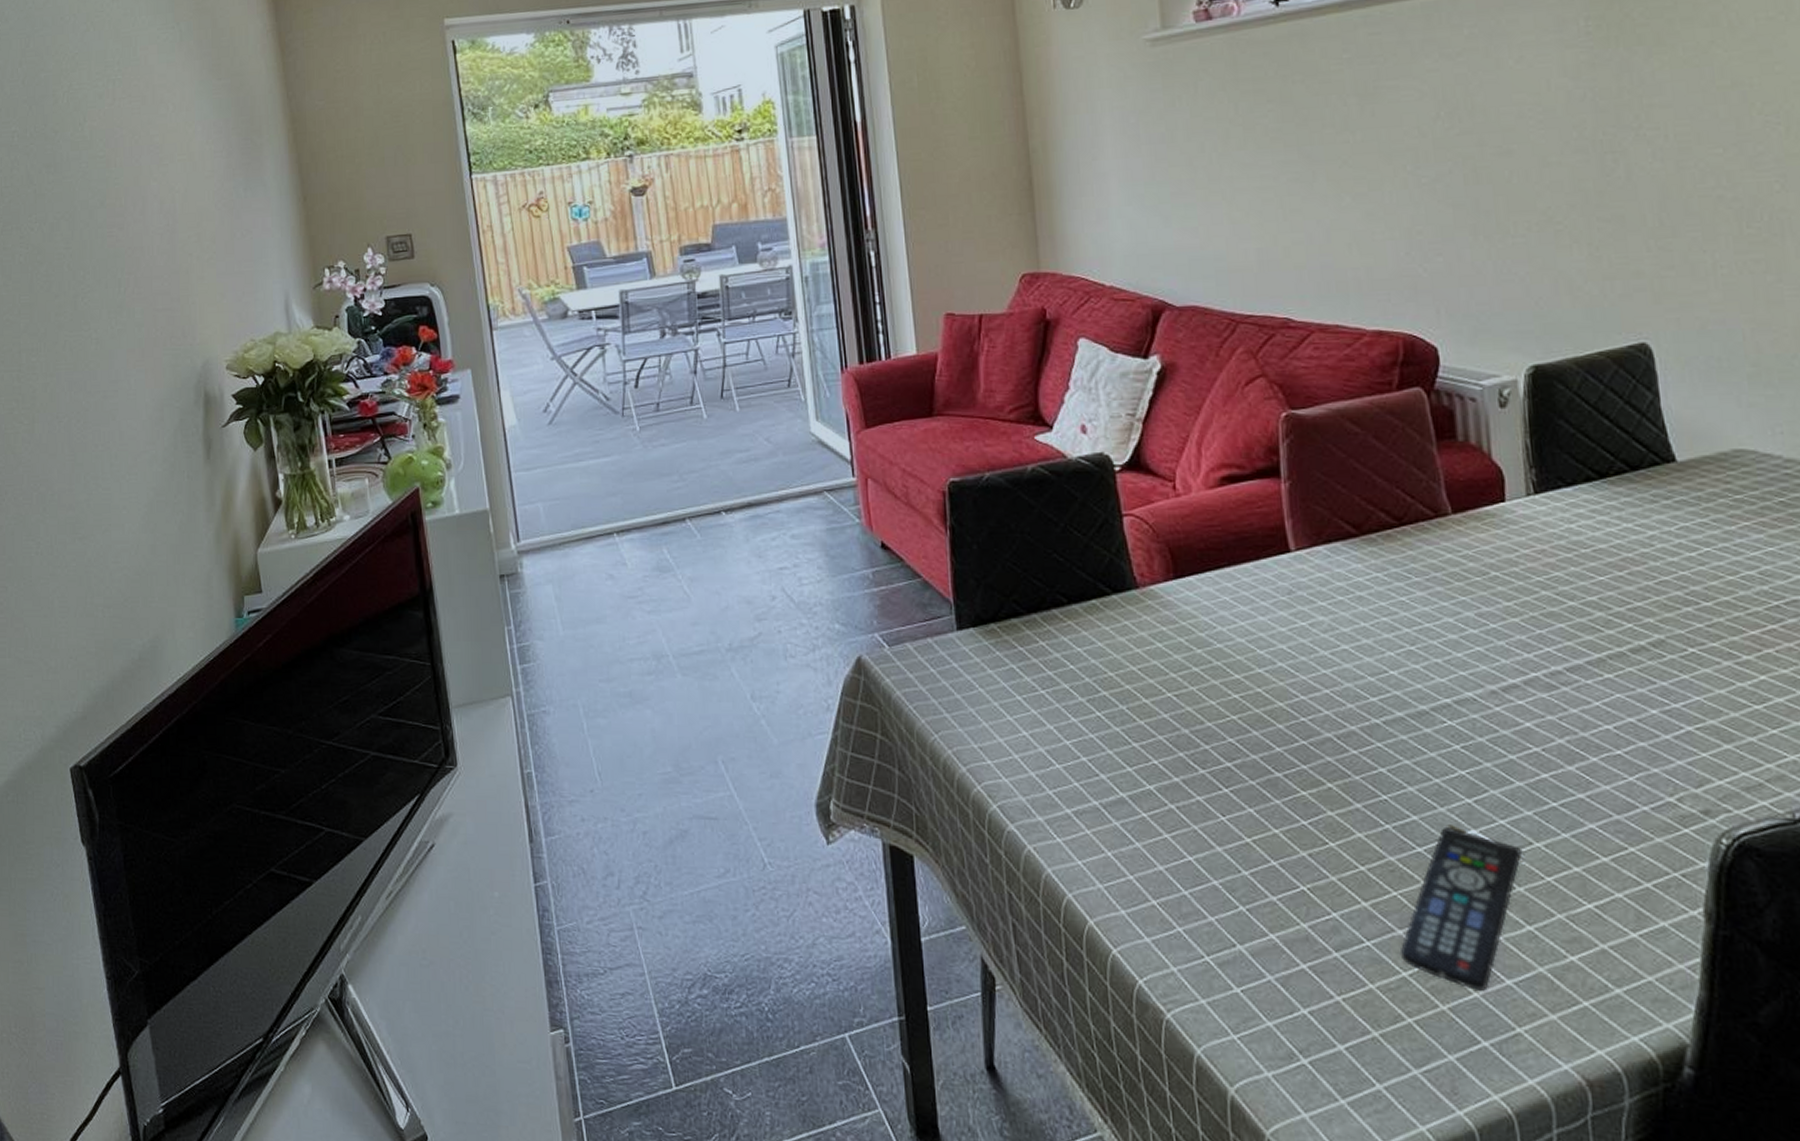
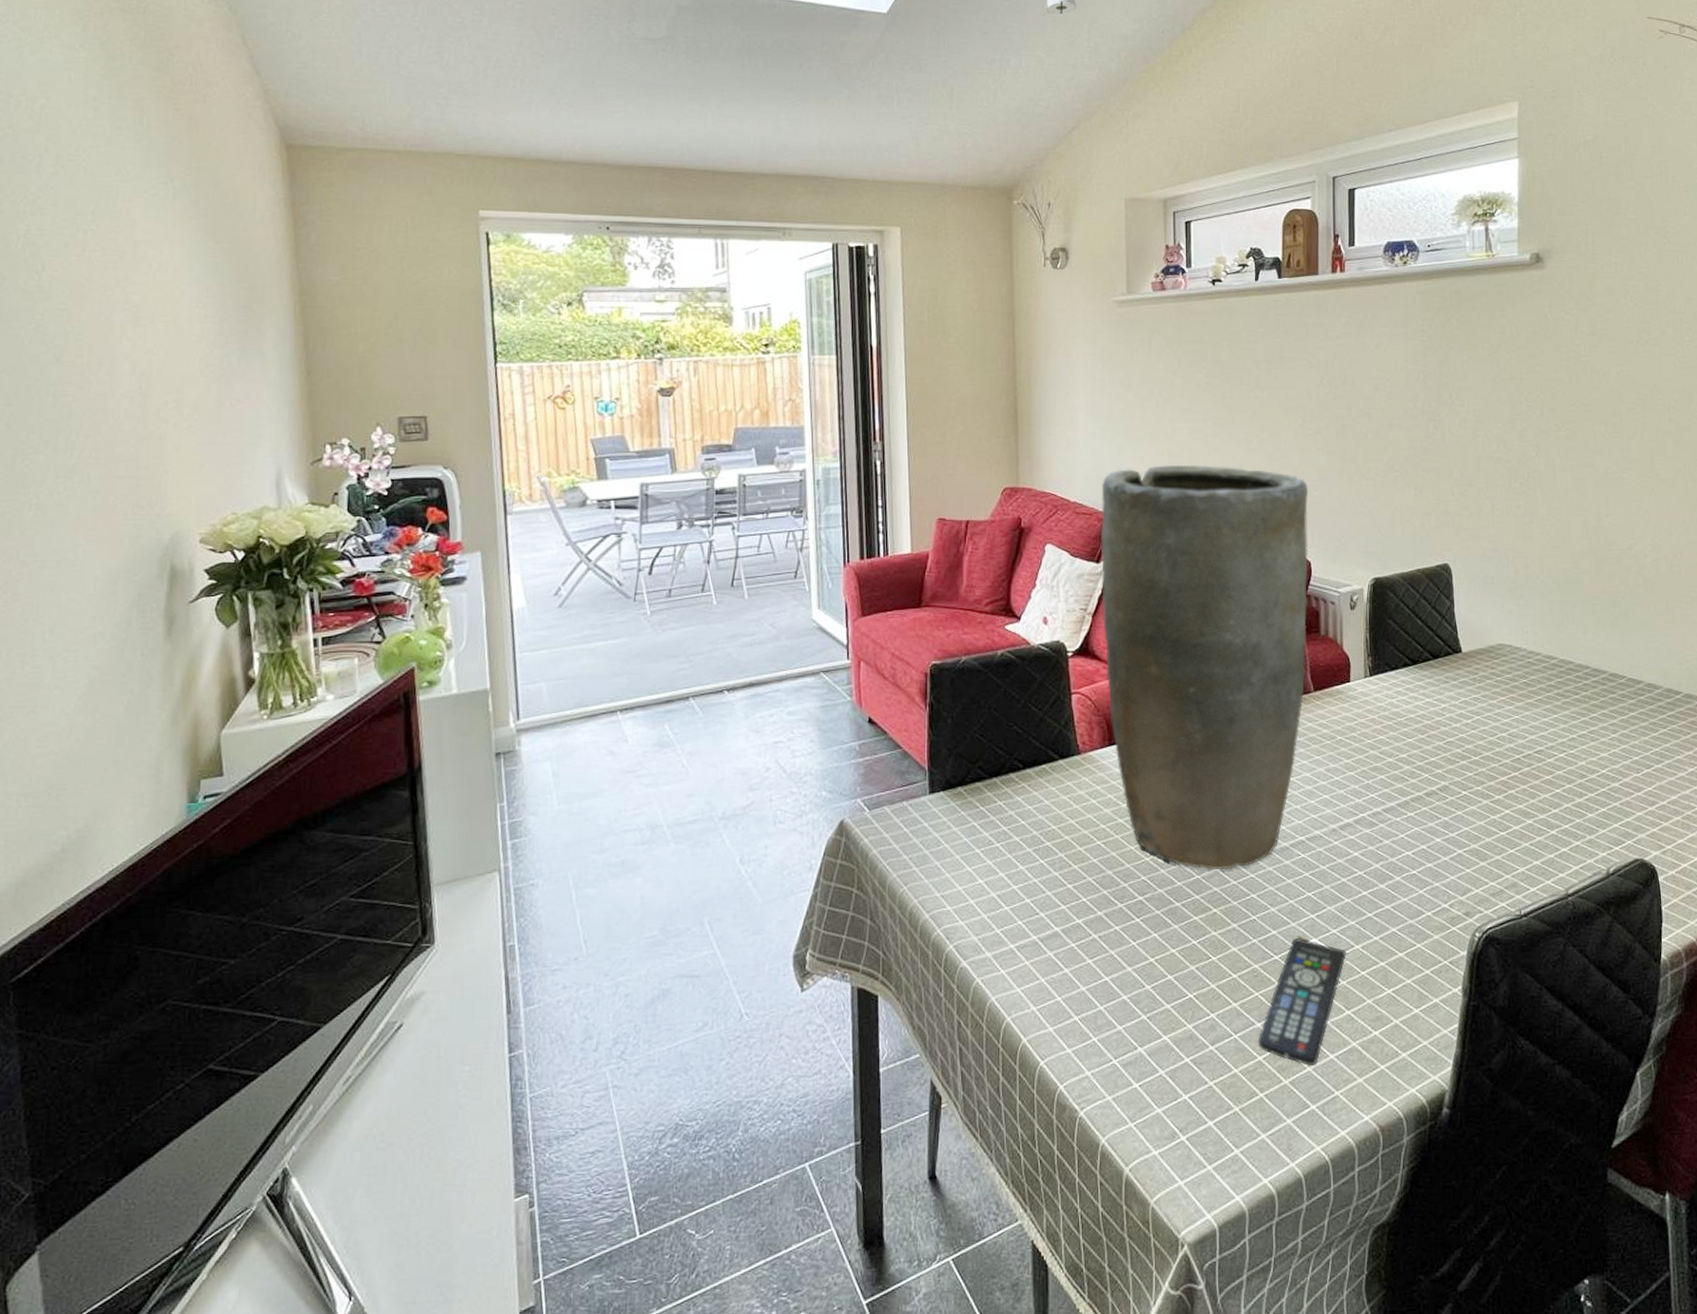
vase: none [1144,232,1438,736] -> present [1100,464,1309,871]

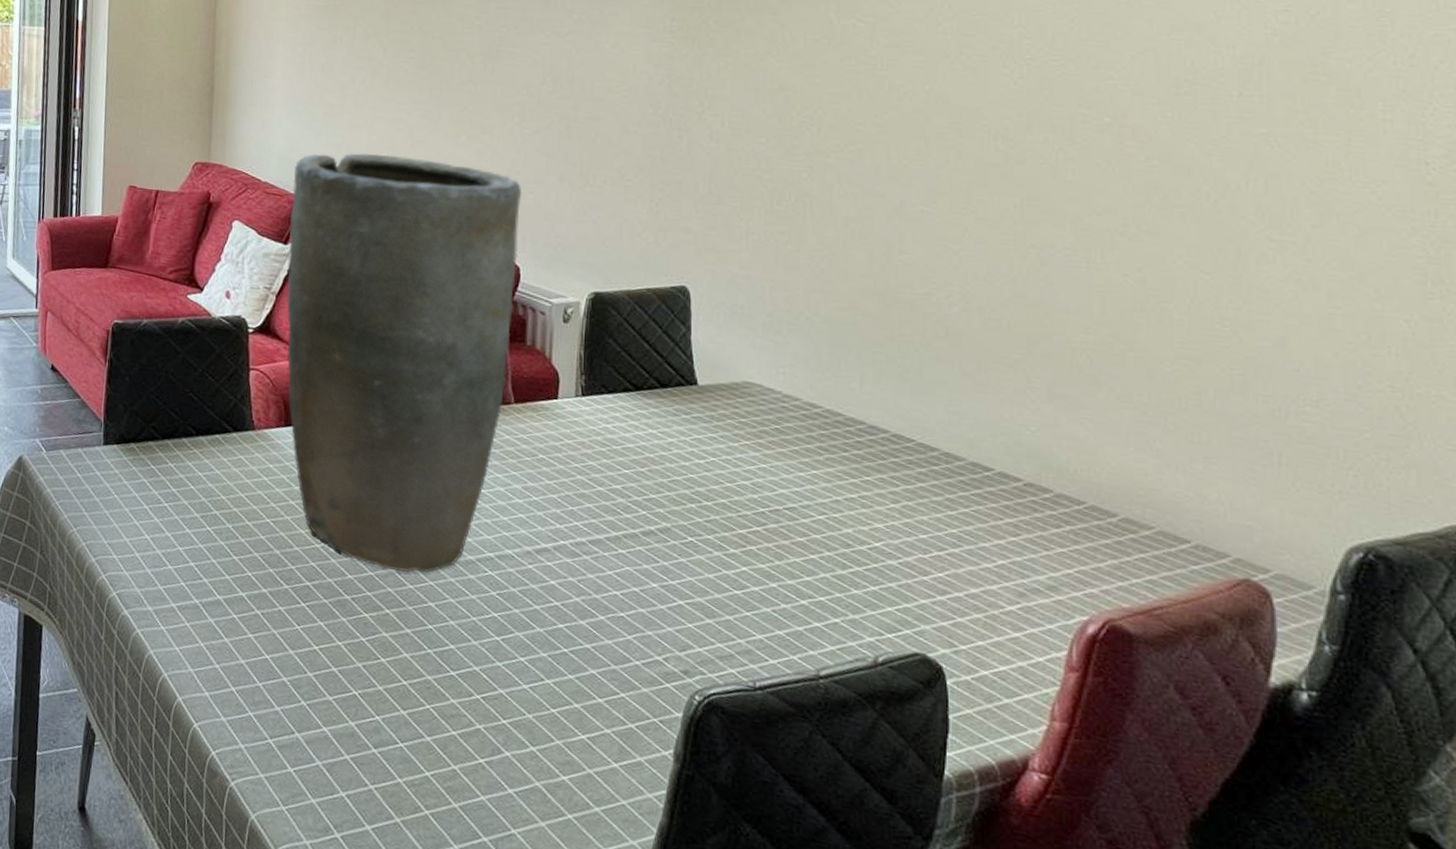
remote control: present [1257,938,1347,1066] -> none [426,658,535,797]

